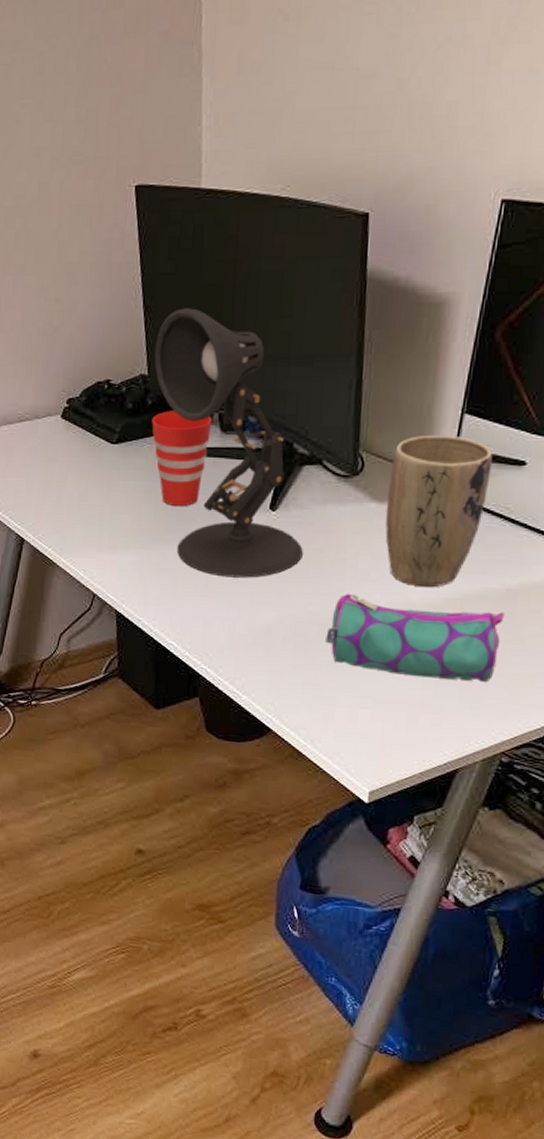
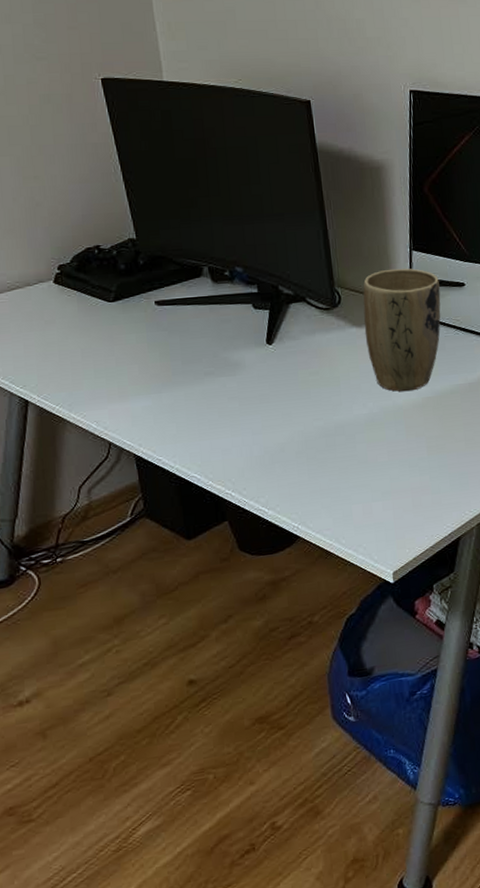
cup: present [152,410,211,507] -> none [146,267,203,352]
desk lamp: present [154,308,303,578] -> none [139,179,302,408]
pencil case: present [326,593,505,683] -> none [333,402,473,467]

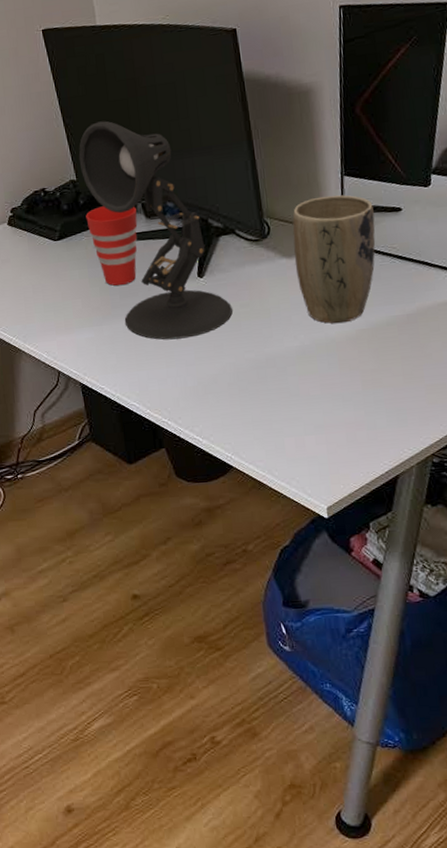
desk lamp: none [139,179,302,408] -> present [78,121,233,340]
cup: none [146,267,203,352] -> present [86,206,138,286]

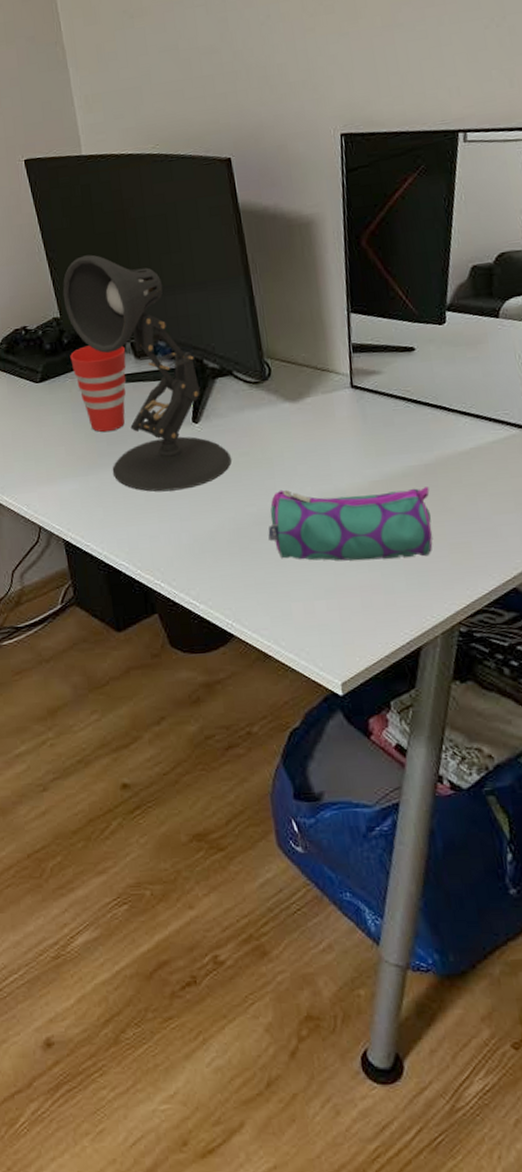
pencil case: none [265,334,412,401] -> present [268,487,433,561]
plant pot: present [292,195,376,324] -> none [295,333,388,475]

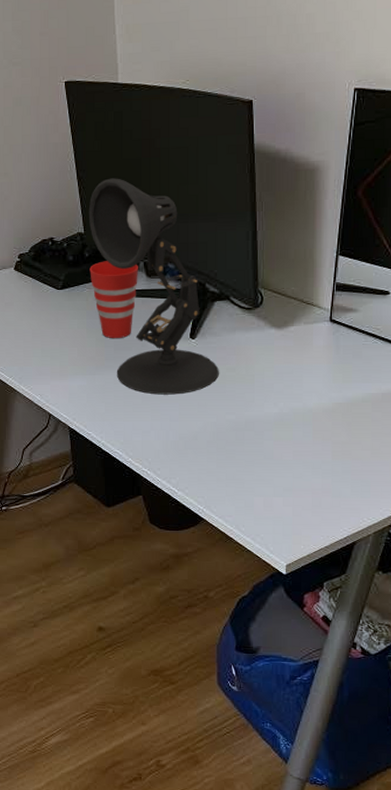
pencil case: present [268,487,433,561] -> none [242,403,383,470]

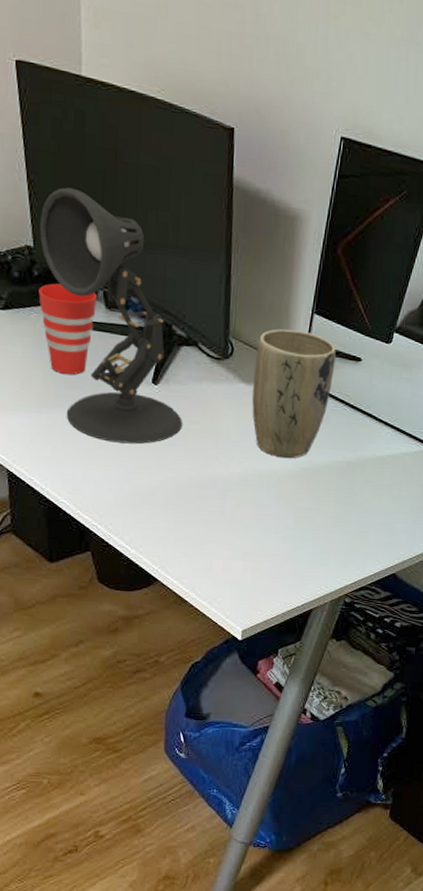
plant pot: none [283,273,363,396] -> present [252,328,336,459]

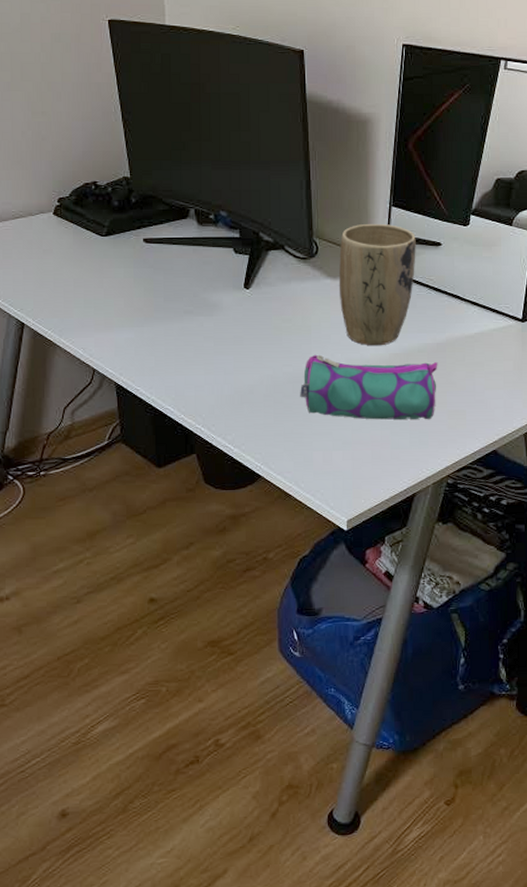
cup: present [38,283,96,375] -> none [136,207,189,289]
desk lamp: present [39,187,182,444] -> none [135,122,275,347]
pencil case: none [203,461,347,538] -> present [300,354,438,420]

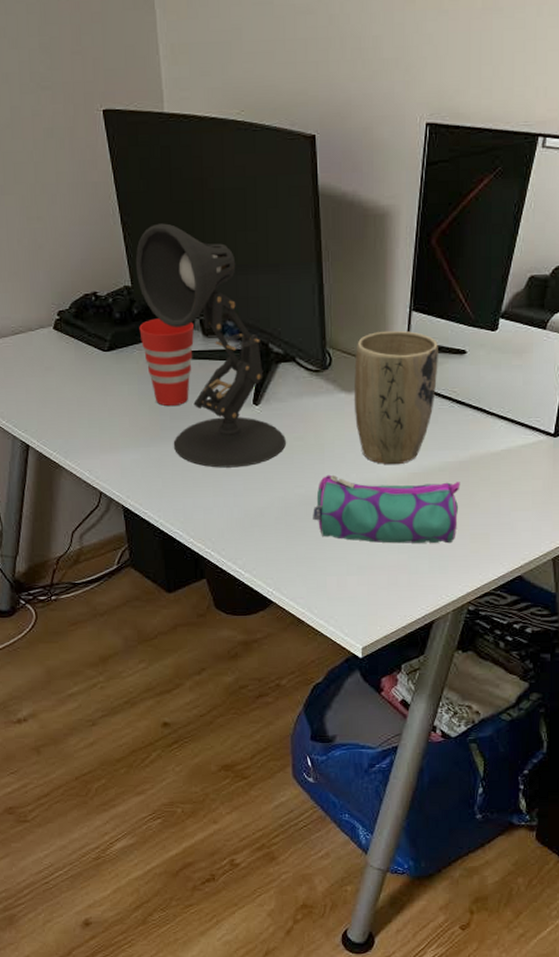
desk lamp: none [135,122,275,347] -> present [135,223,286,468]
cup: none [136,207,189,289] -> present [139,318,194,407]

